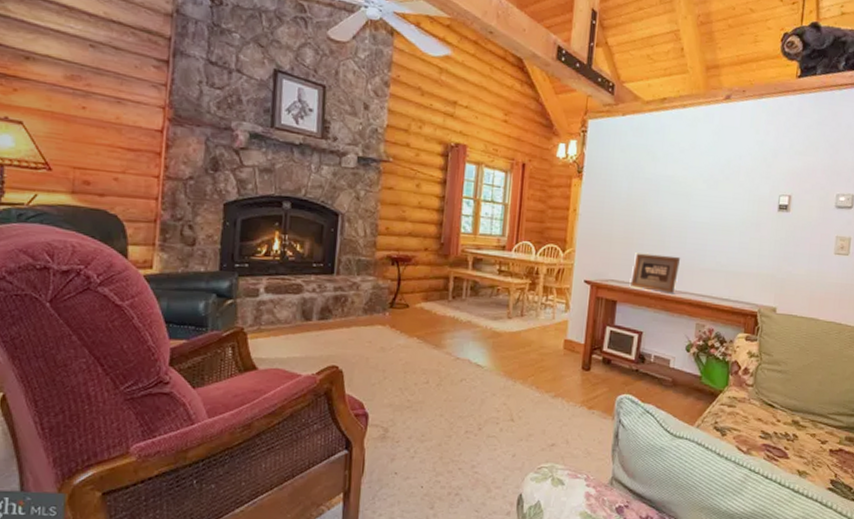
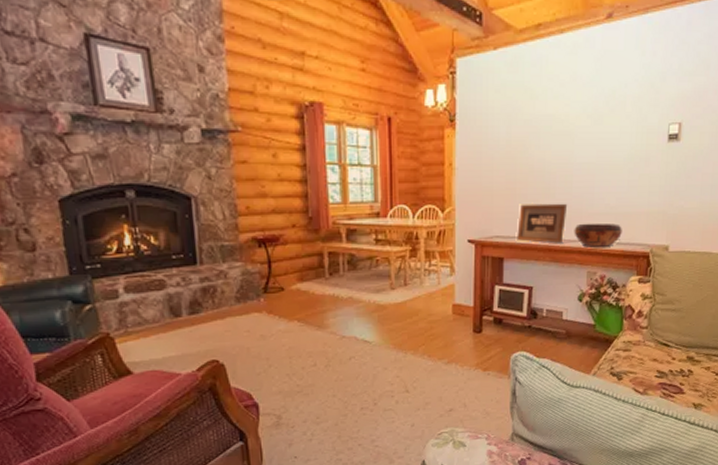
decorative bowl: none [685,277,732,303] -> present [574,223,622,249]

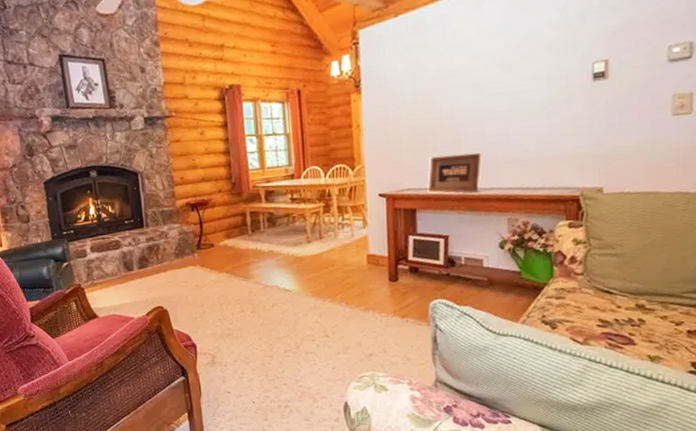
decorative bowl: present [574,223,622,249] -> none [490,169,545,195]

